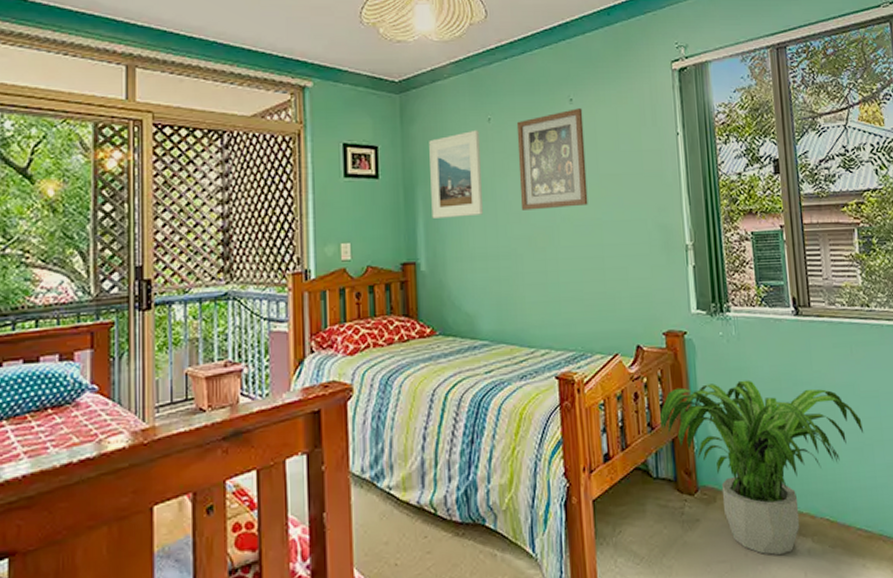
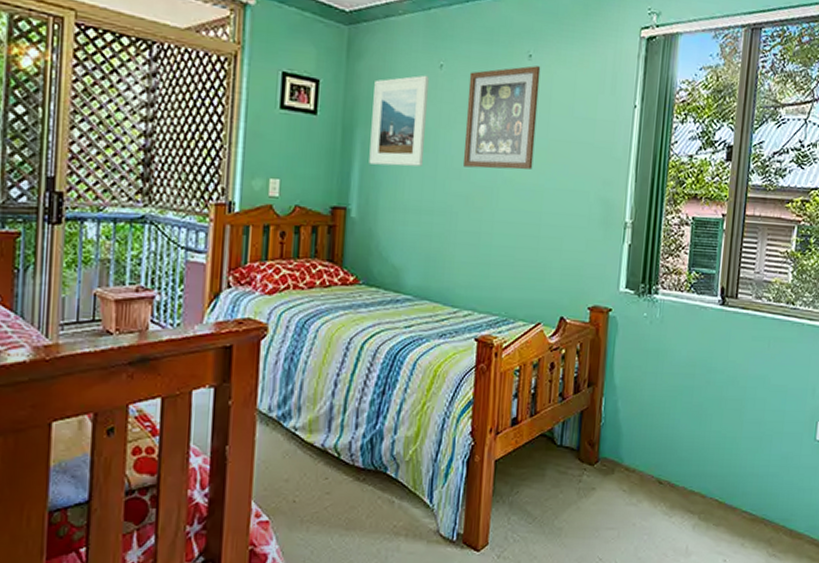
potted plant: present [660,380,864,556] -> none [571,362,766,528]

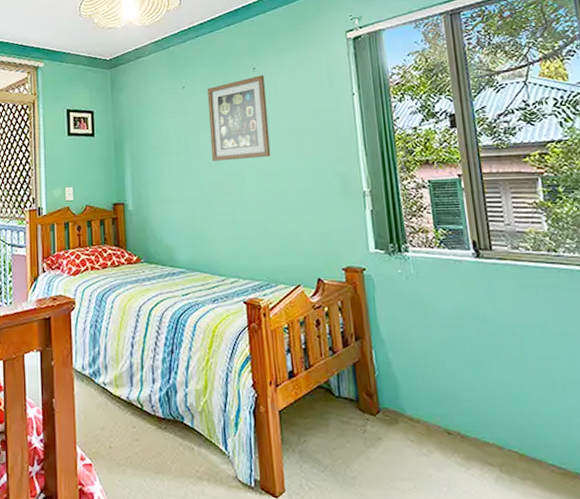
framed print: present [369,75,429,167] -> none [134,95,179,168]

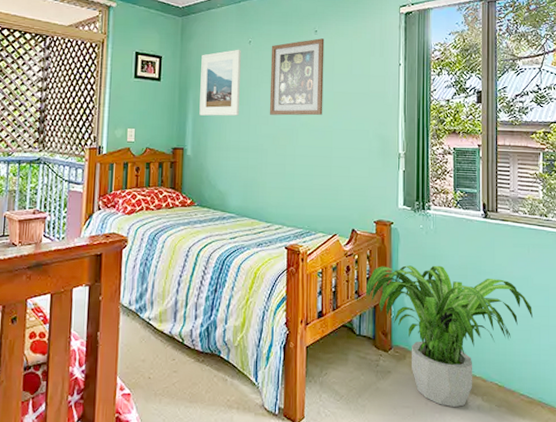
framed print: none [134,95,179,168] -> present [199,49,241,116]
potted plant: none [341,314,555,481] -> present [365,265,534,408]

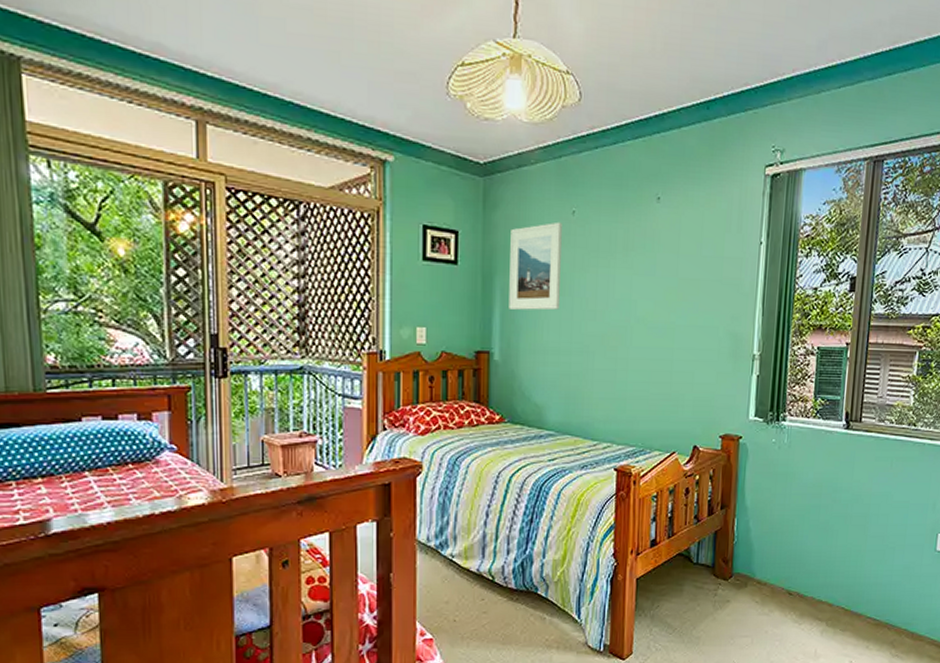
wall art: present [269,38,325,116] -> none [597,208,669,309]
potted plant: present [365,265,534,408] -> none [705,484,889,635]

